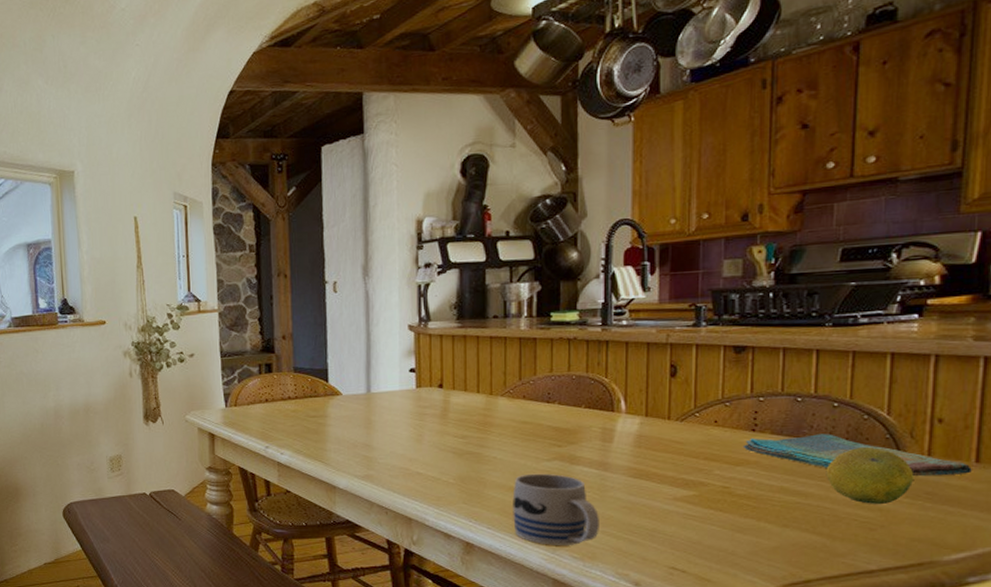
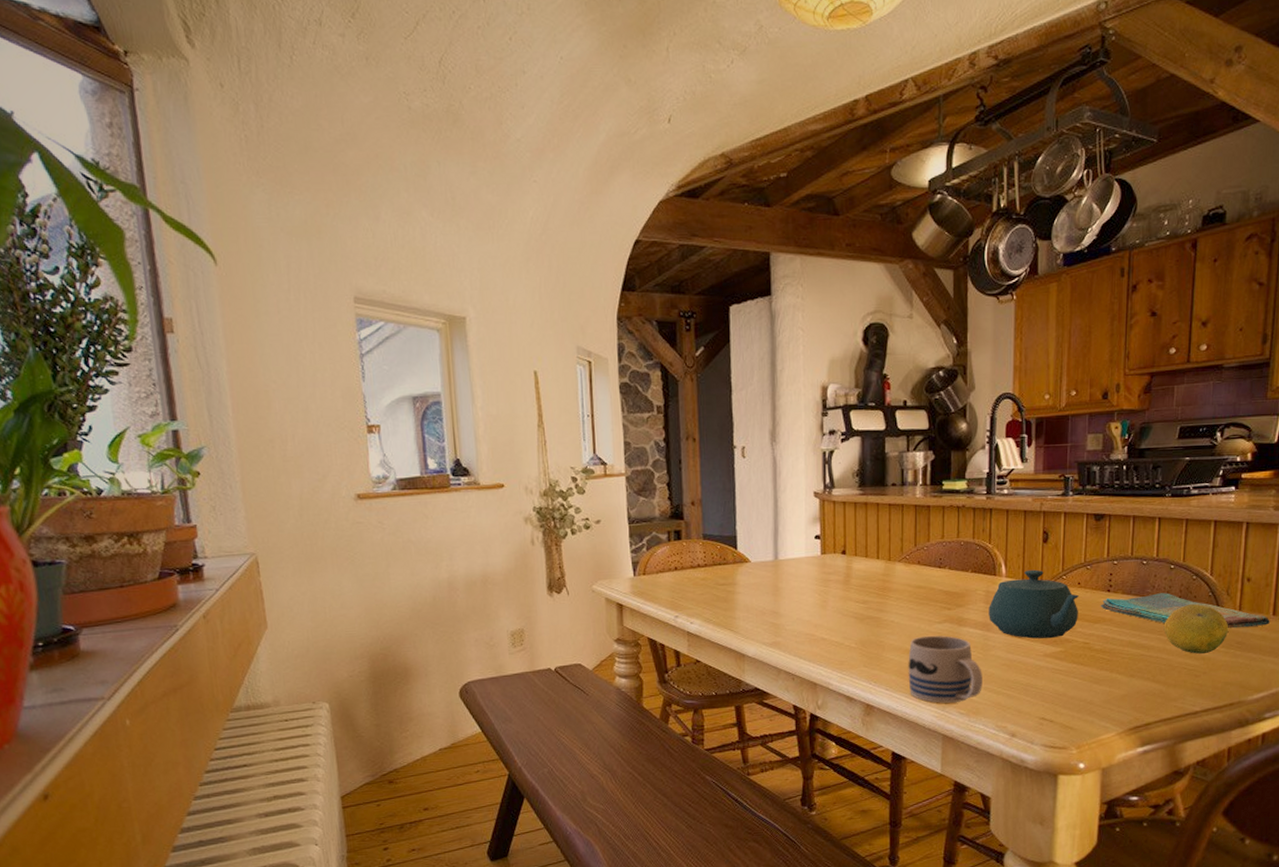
teapot: none [606,405,717,481] -> present [989,569,1080,639]

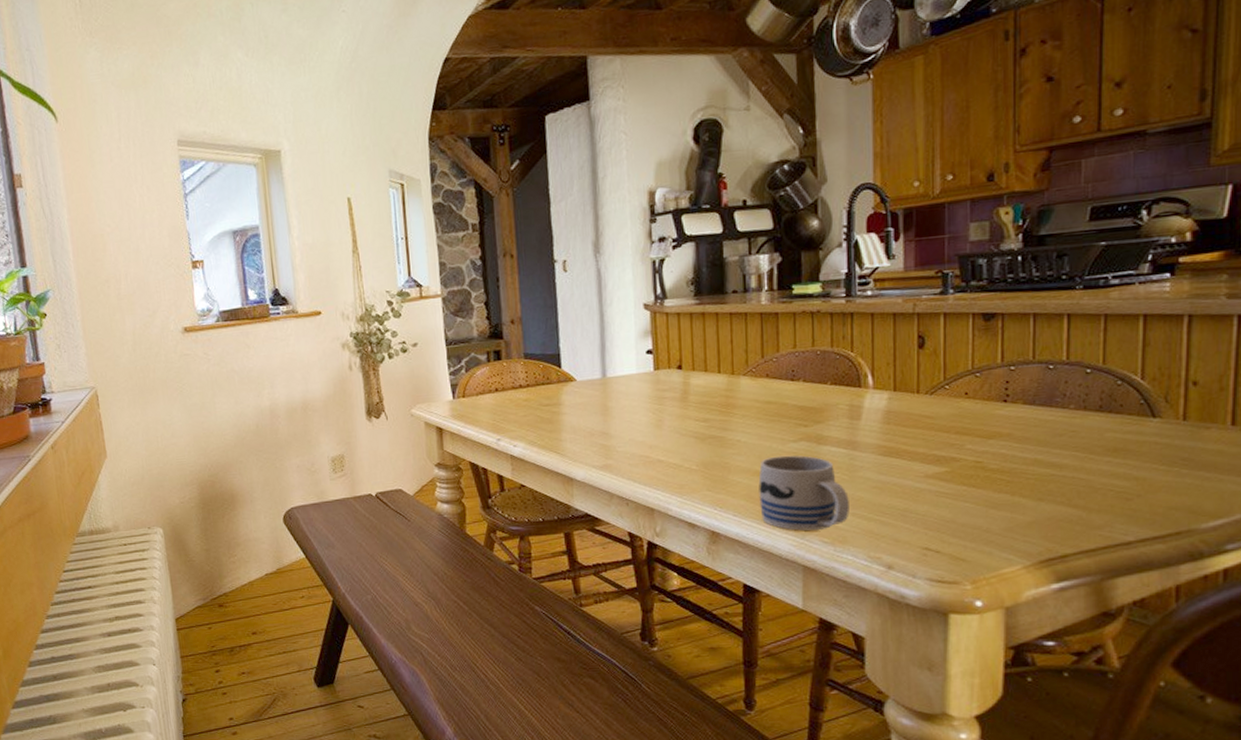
teapot: present [989,569,1080,639] -> none [853,379,968,458]
dish towel: present [1100,593,1270,629] -> none [994,401,1228,443]
fruit: present [1163,604,1229,654] -> none [1080,414,1170,473]

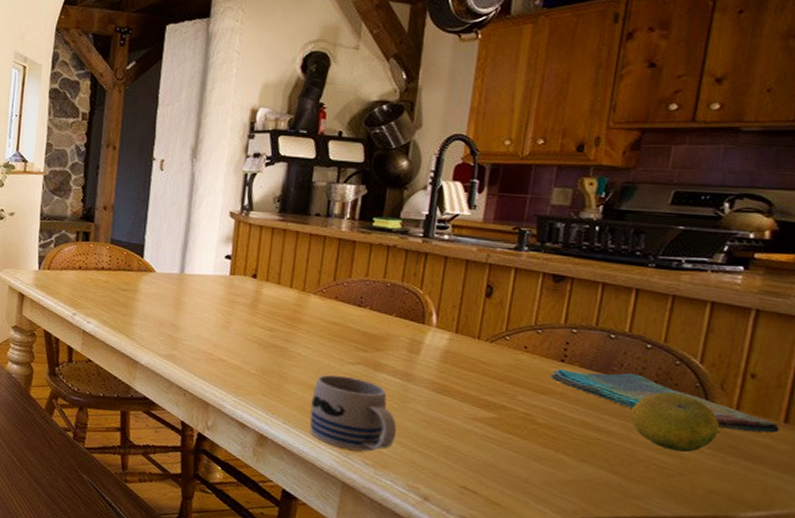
dish towel: none [994,401,1228,443] -> present [549,368,779,433]
fruit: none [1080,414,1170,473] -> present [630,392,720,452]

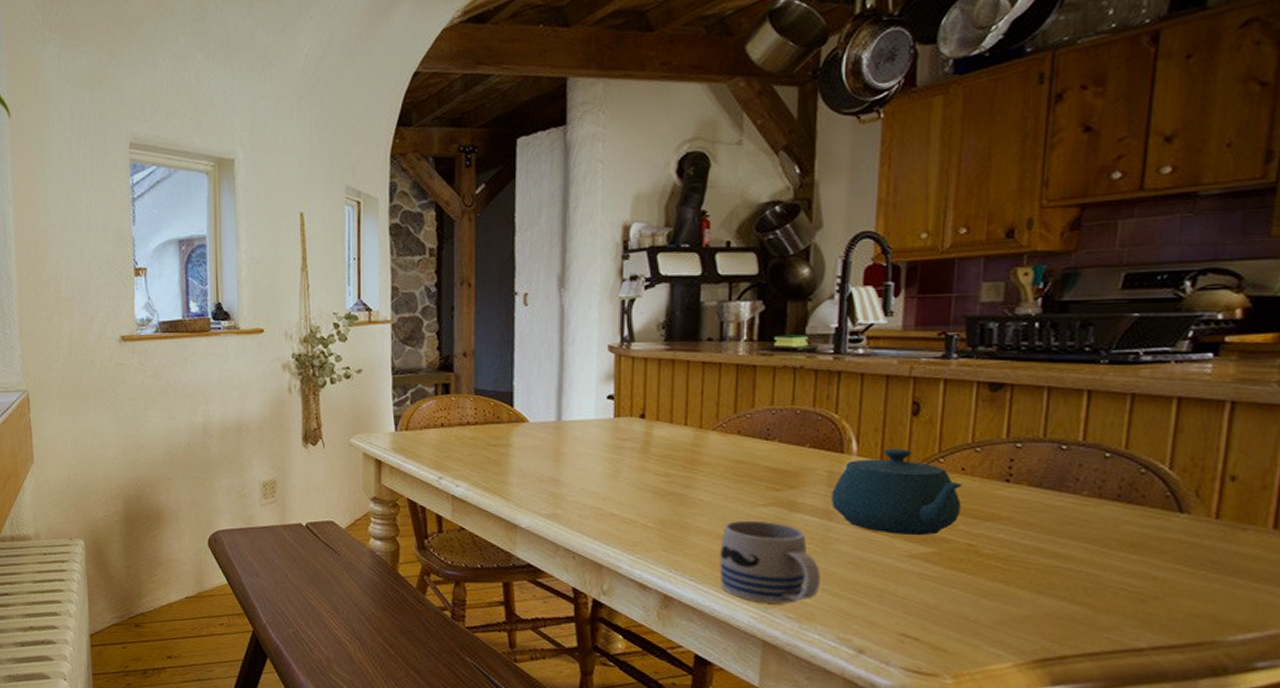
teapot: none [411,323,525,402] -> present [831,448,964,536]
dish towel: present [549,368,779,433] -> none [993,488,1268,543]
fruit: present [630,392,720,452] -> none [1091,506,1198,572]

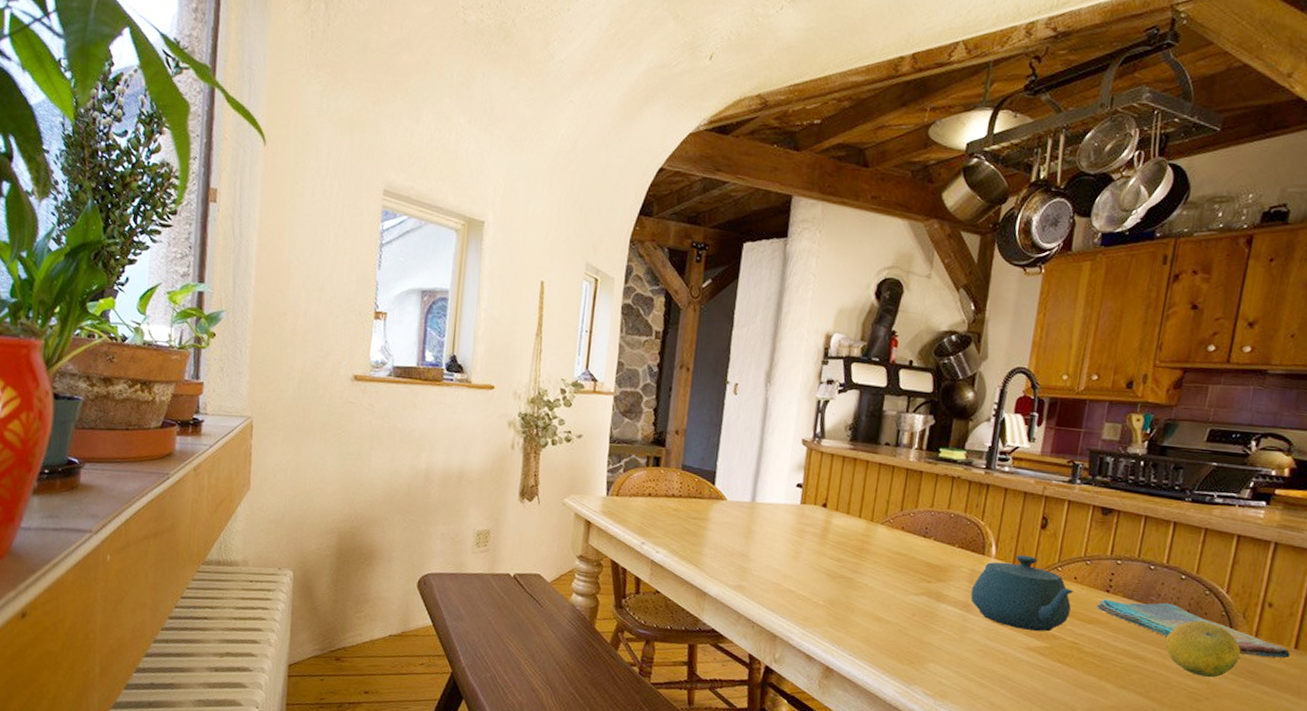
mug: present [719,520,820,603] -> none [874,605,956,682]
dish towel: none [993,488,1268,543] -> present [1096,598,1291,659]
fruit: none [1091,506,1198,572] -> present [1165,620,1241,678]

